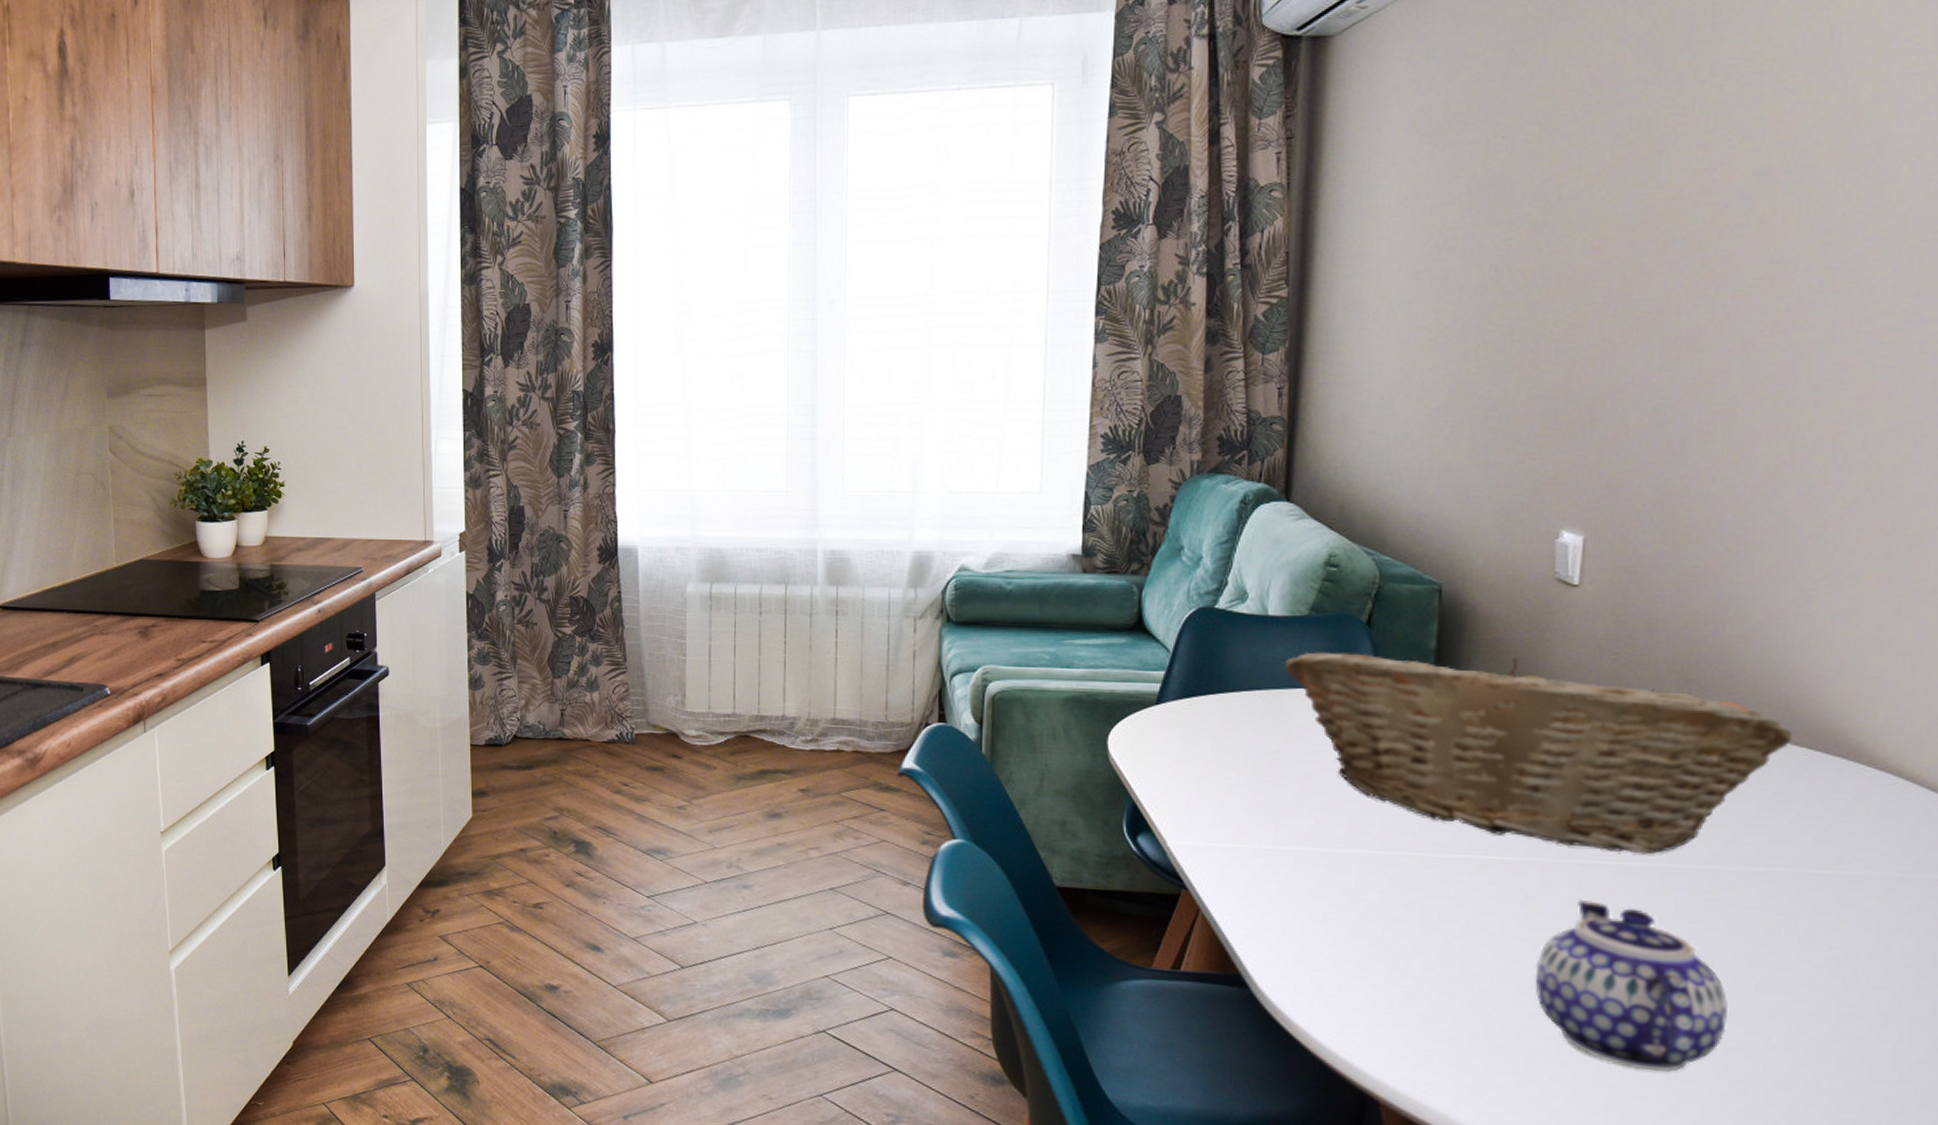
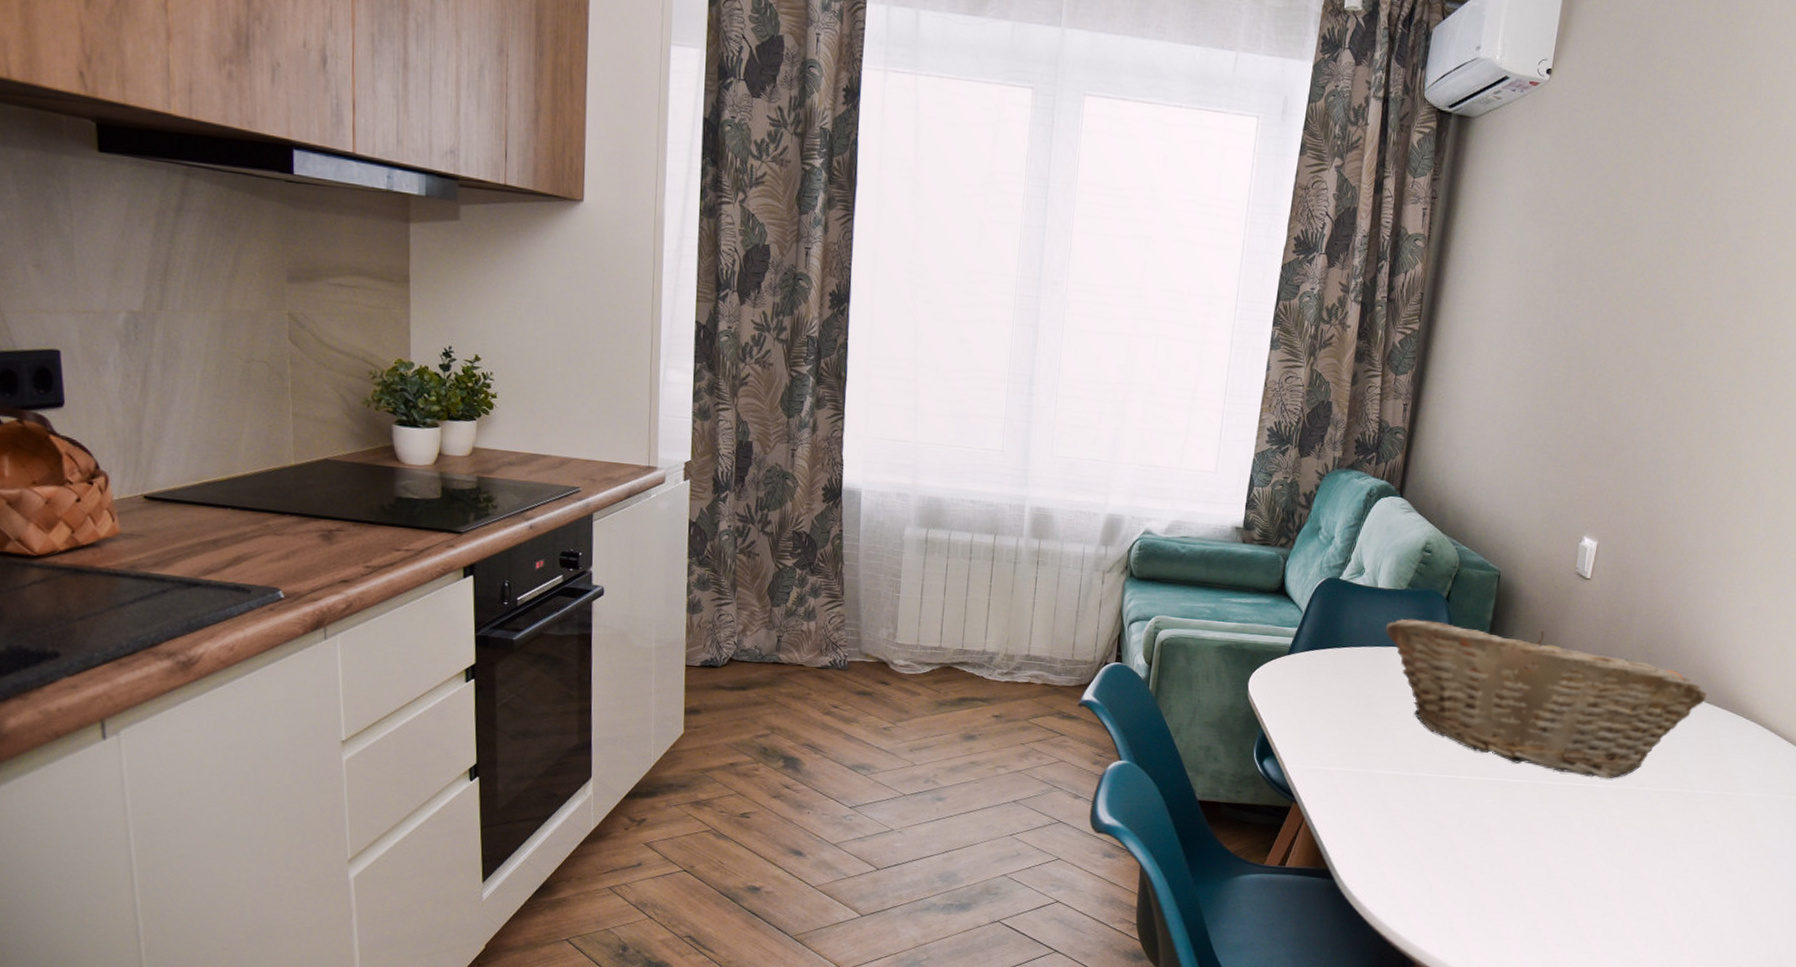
teapot: present [1535,899,1729,1072] -> none [1527,811,1645,933]

